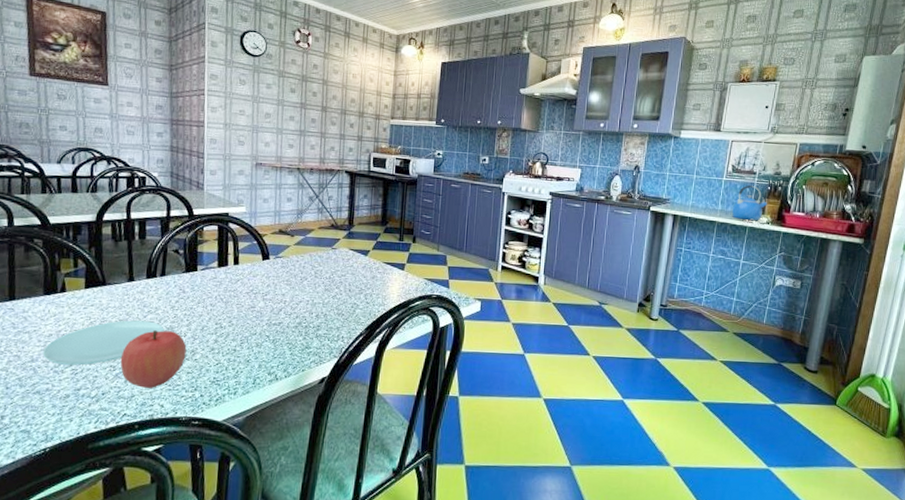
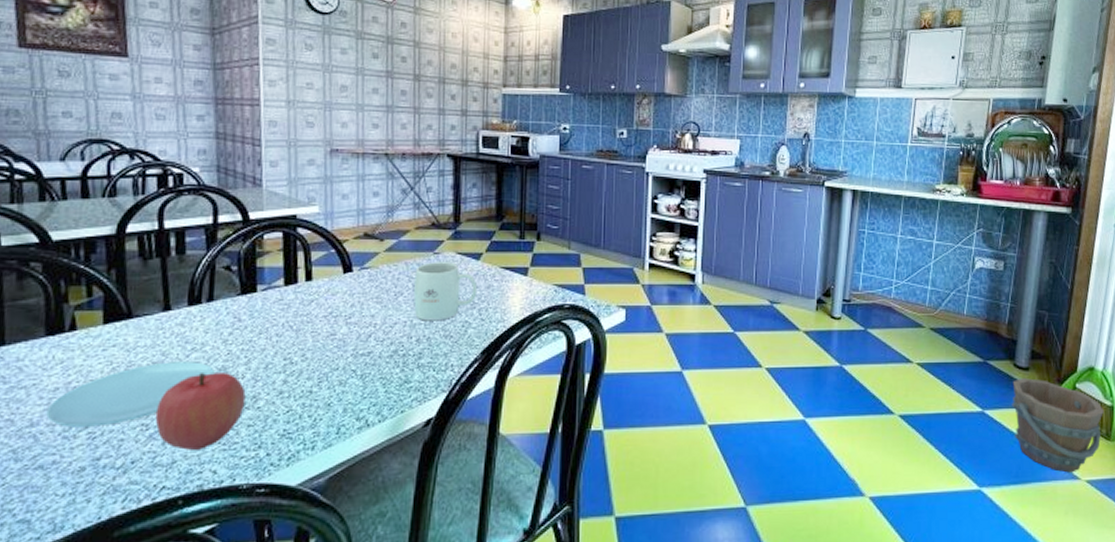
mug: none [315,255,365,302] -> present [413,262,478,321]
kettle: present [731,185,768,221] -> none [920,150,961,193]
bucket: none [800,379,882,461] -> present [1012,378,1105,473]

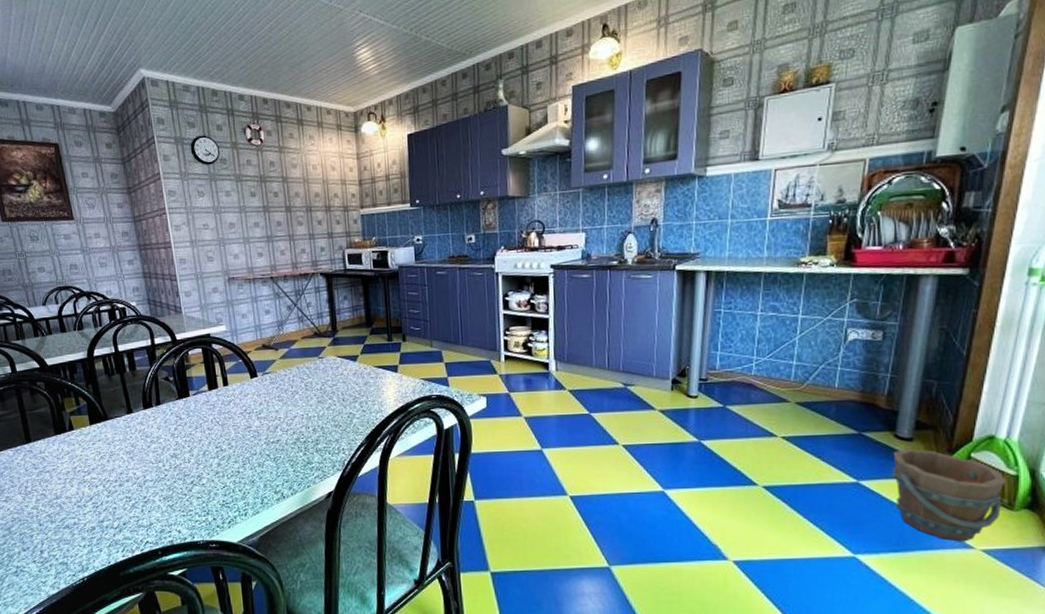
plate: present [46,362,214,427] -> none [64,451,169,499]
fruit: present [155,373,246,450] -> none [133,458,194,516]
mug: present [413,262,478,321] -> none [305,364,358,414]

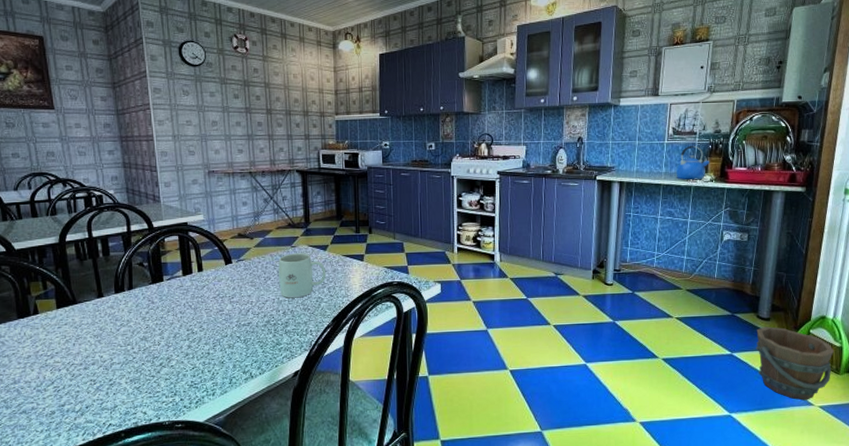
mug: none [305,364,358,414] -> present [278,253,327,299]
kettle: none [782,221,830,266] -> present [675,145,710,180]

